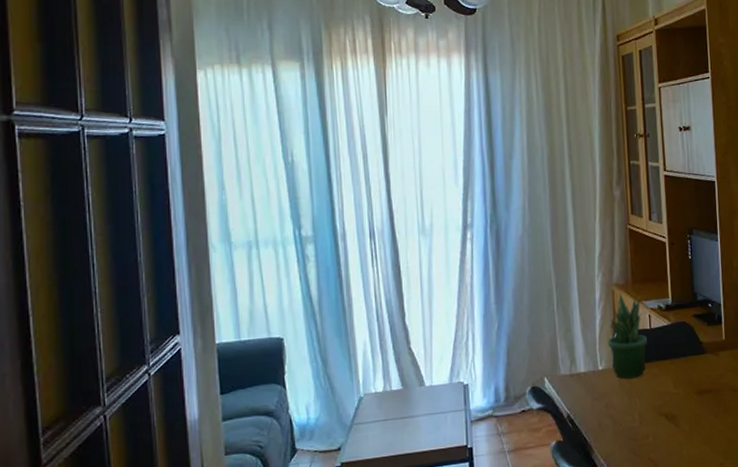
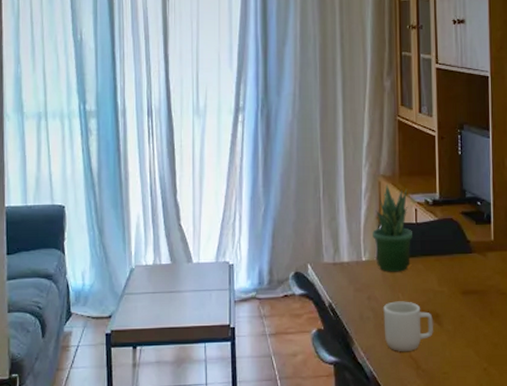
mug: none [621,405,671,456] -> present [383,301,433,352]

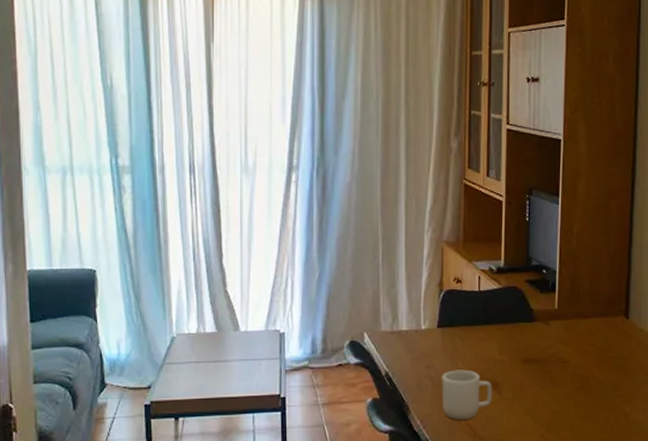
planter: present [372,185,412,272] -> none [433,251,475,341]

